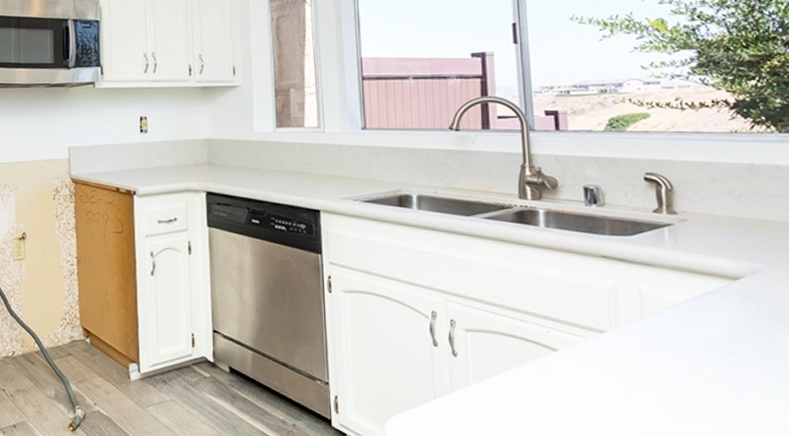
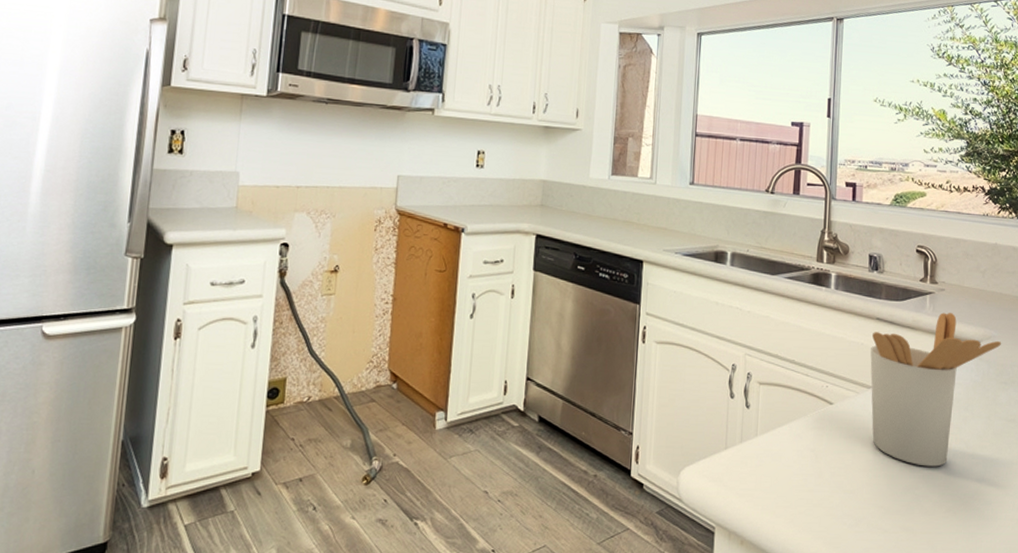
utensil holder: none [598,246,774,419] -> present [870,312,1002,467]

